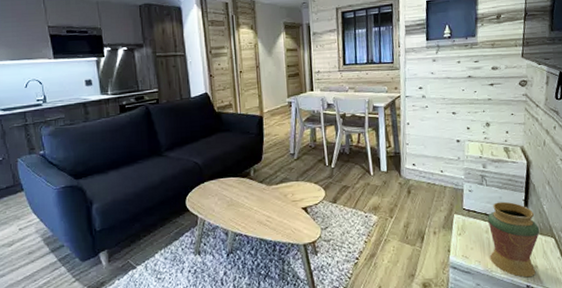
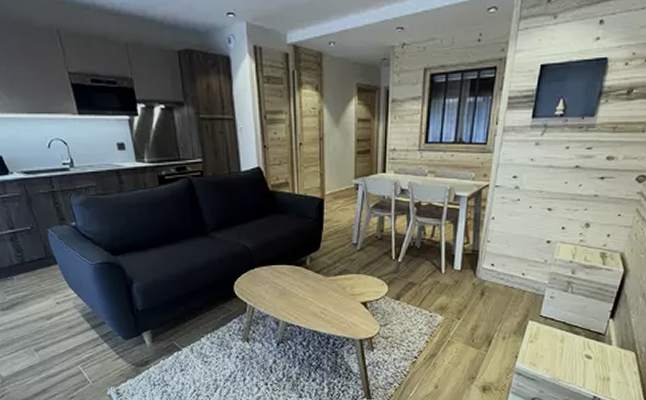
decorative vase: present [487,201,540,278] -> none [559,311,622,389]

